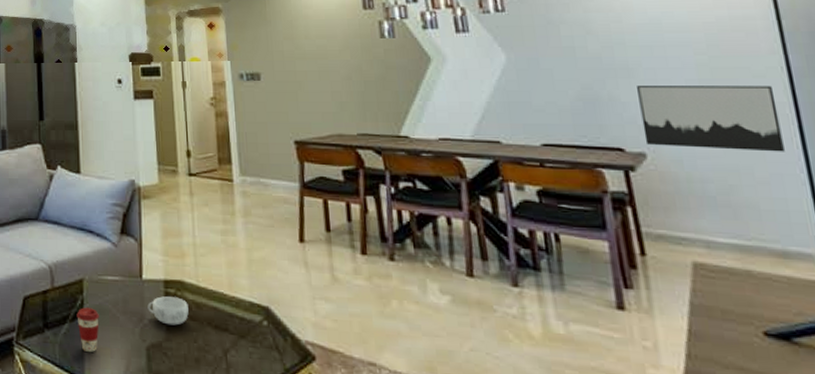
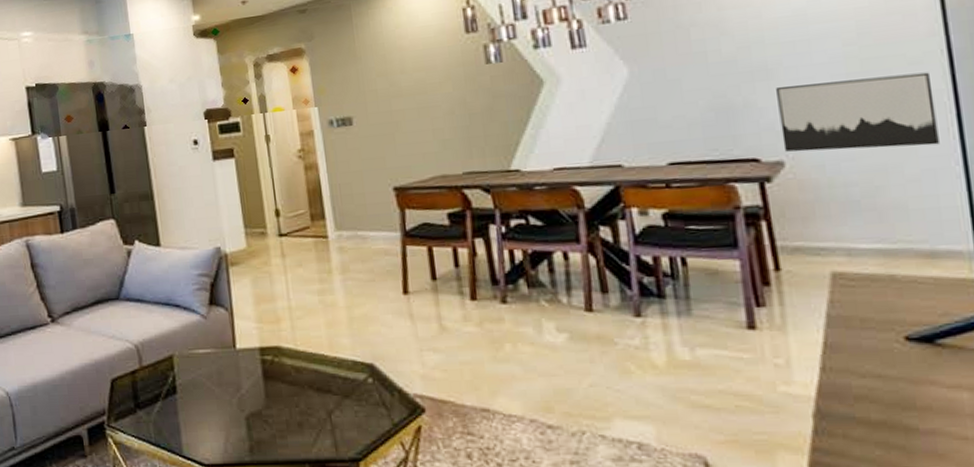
coffee cup: present [76,307,99,353] -> none [169,383,194,429]
decorative bowl: present [147,296,189,326] -> none [244,363,288,393]

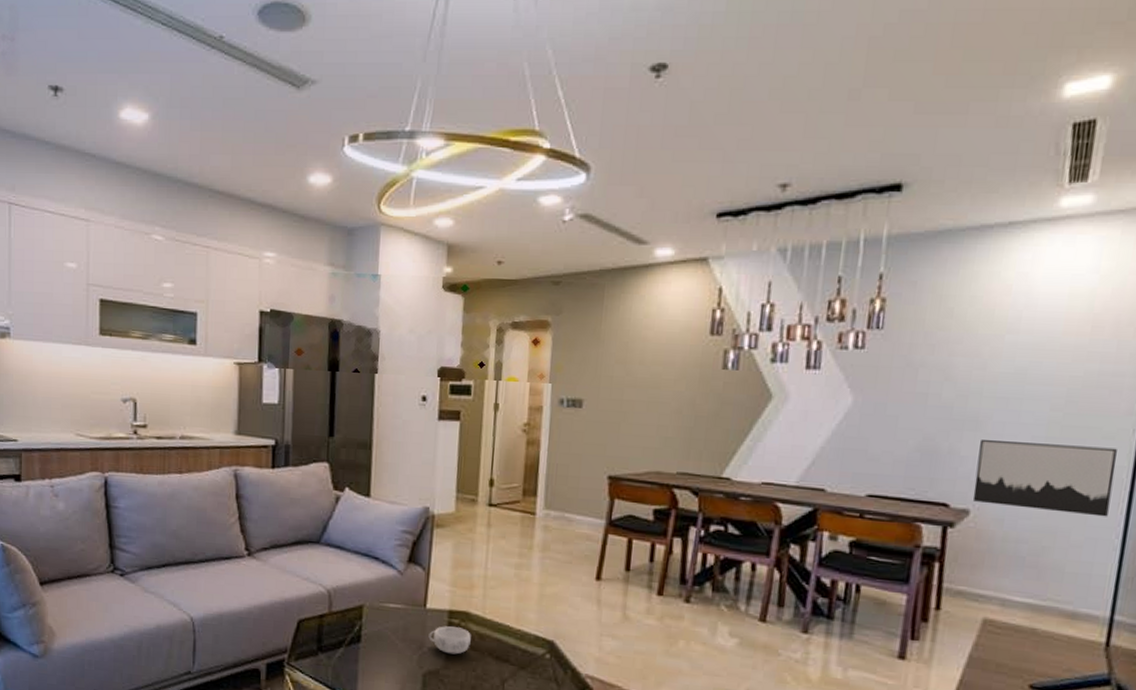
decorative bowl: none [244,363,288,393] -> present [428,626,471,655]

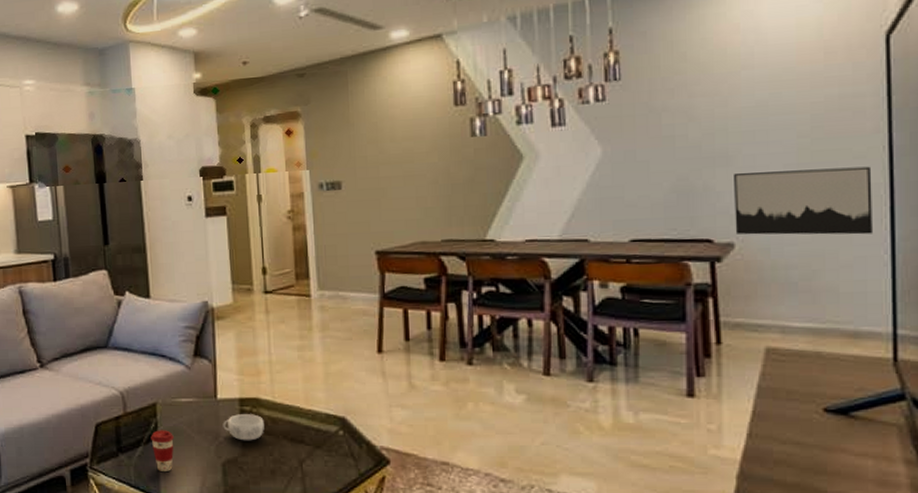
coffee cup: none [353,633,377,677] -> present [151,430,174,473]

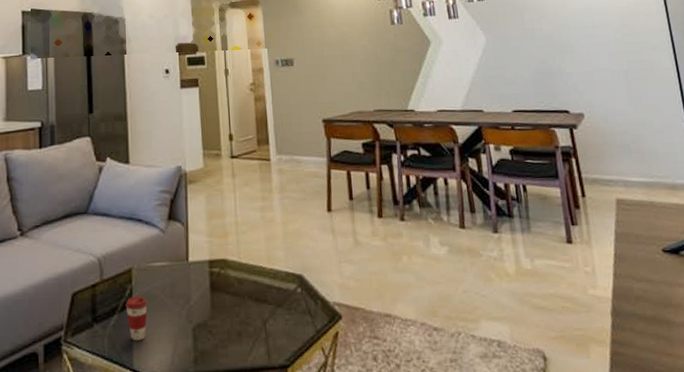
decorative bowl: present [223,414,264,441] -> none [193,275,231,304]
wall art: present [734,166,872,235] -> none [577,55,672,107]

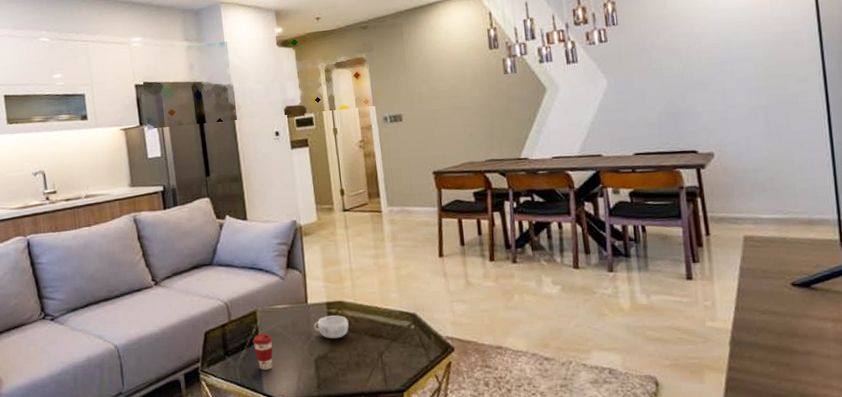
decorative bowl: none [193,275,231,304] -> present [313,315,349,339]

